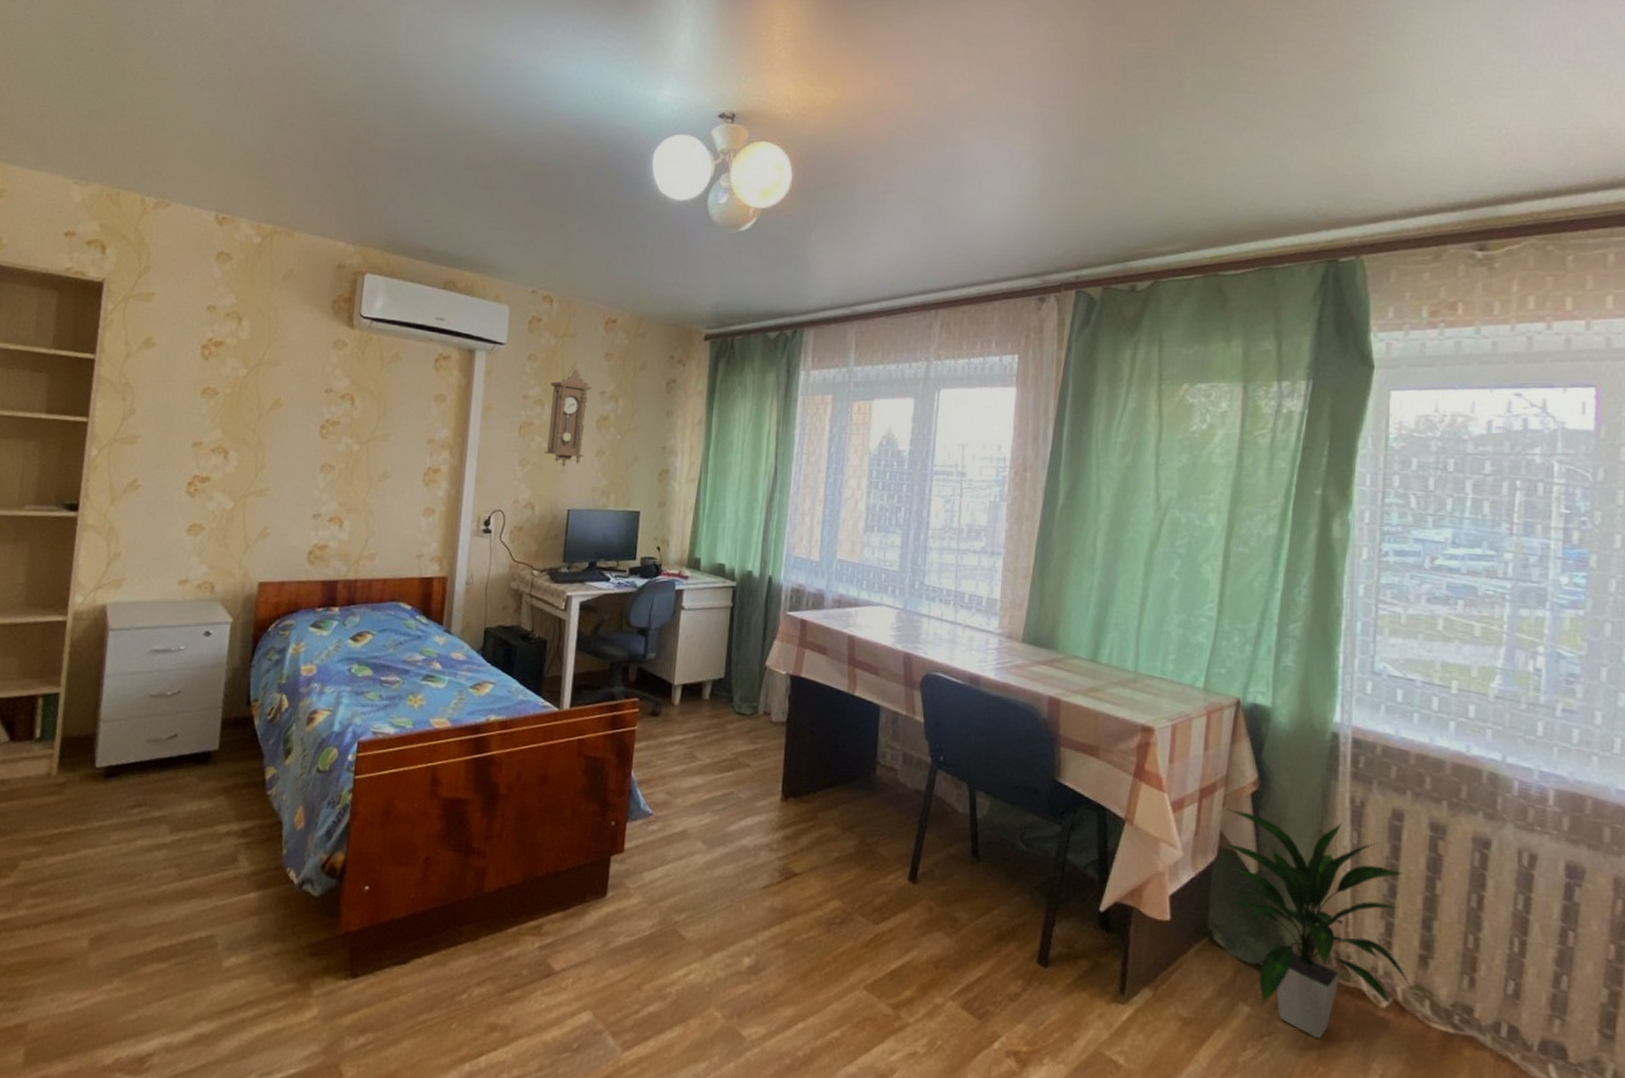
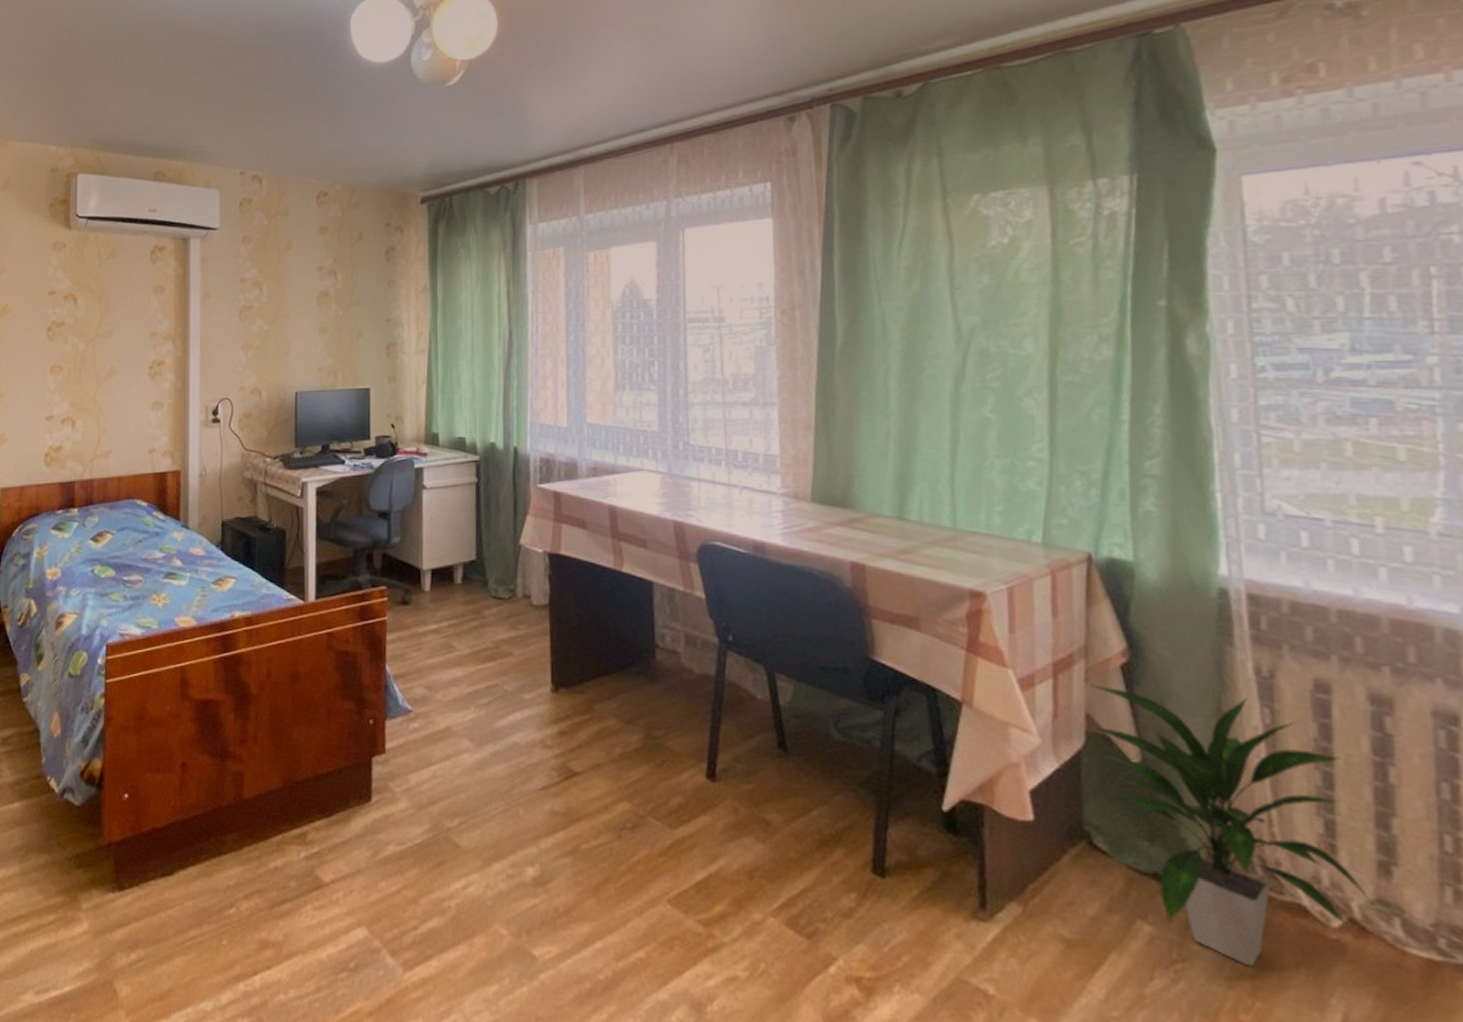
pendulum clock: present [545,369,592,467] -> none [267,247,309,348]

